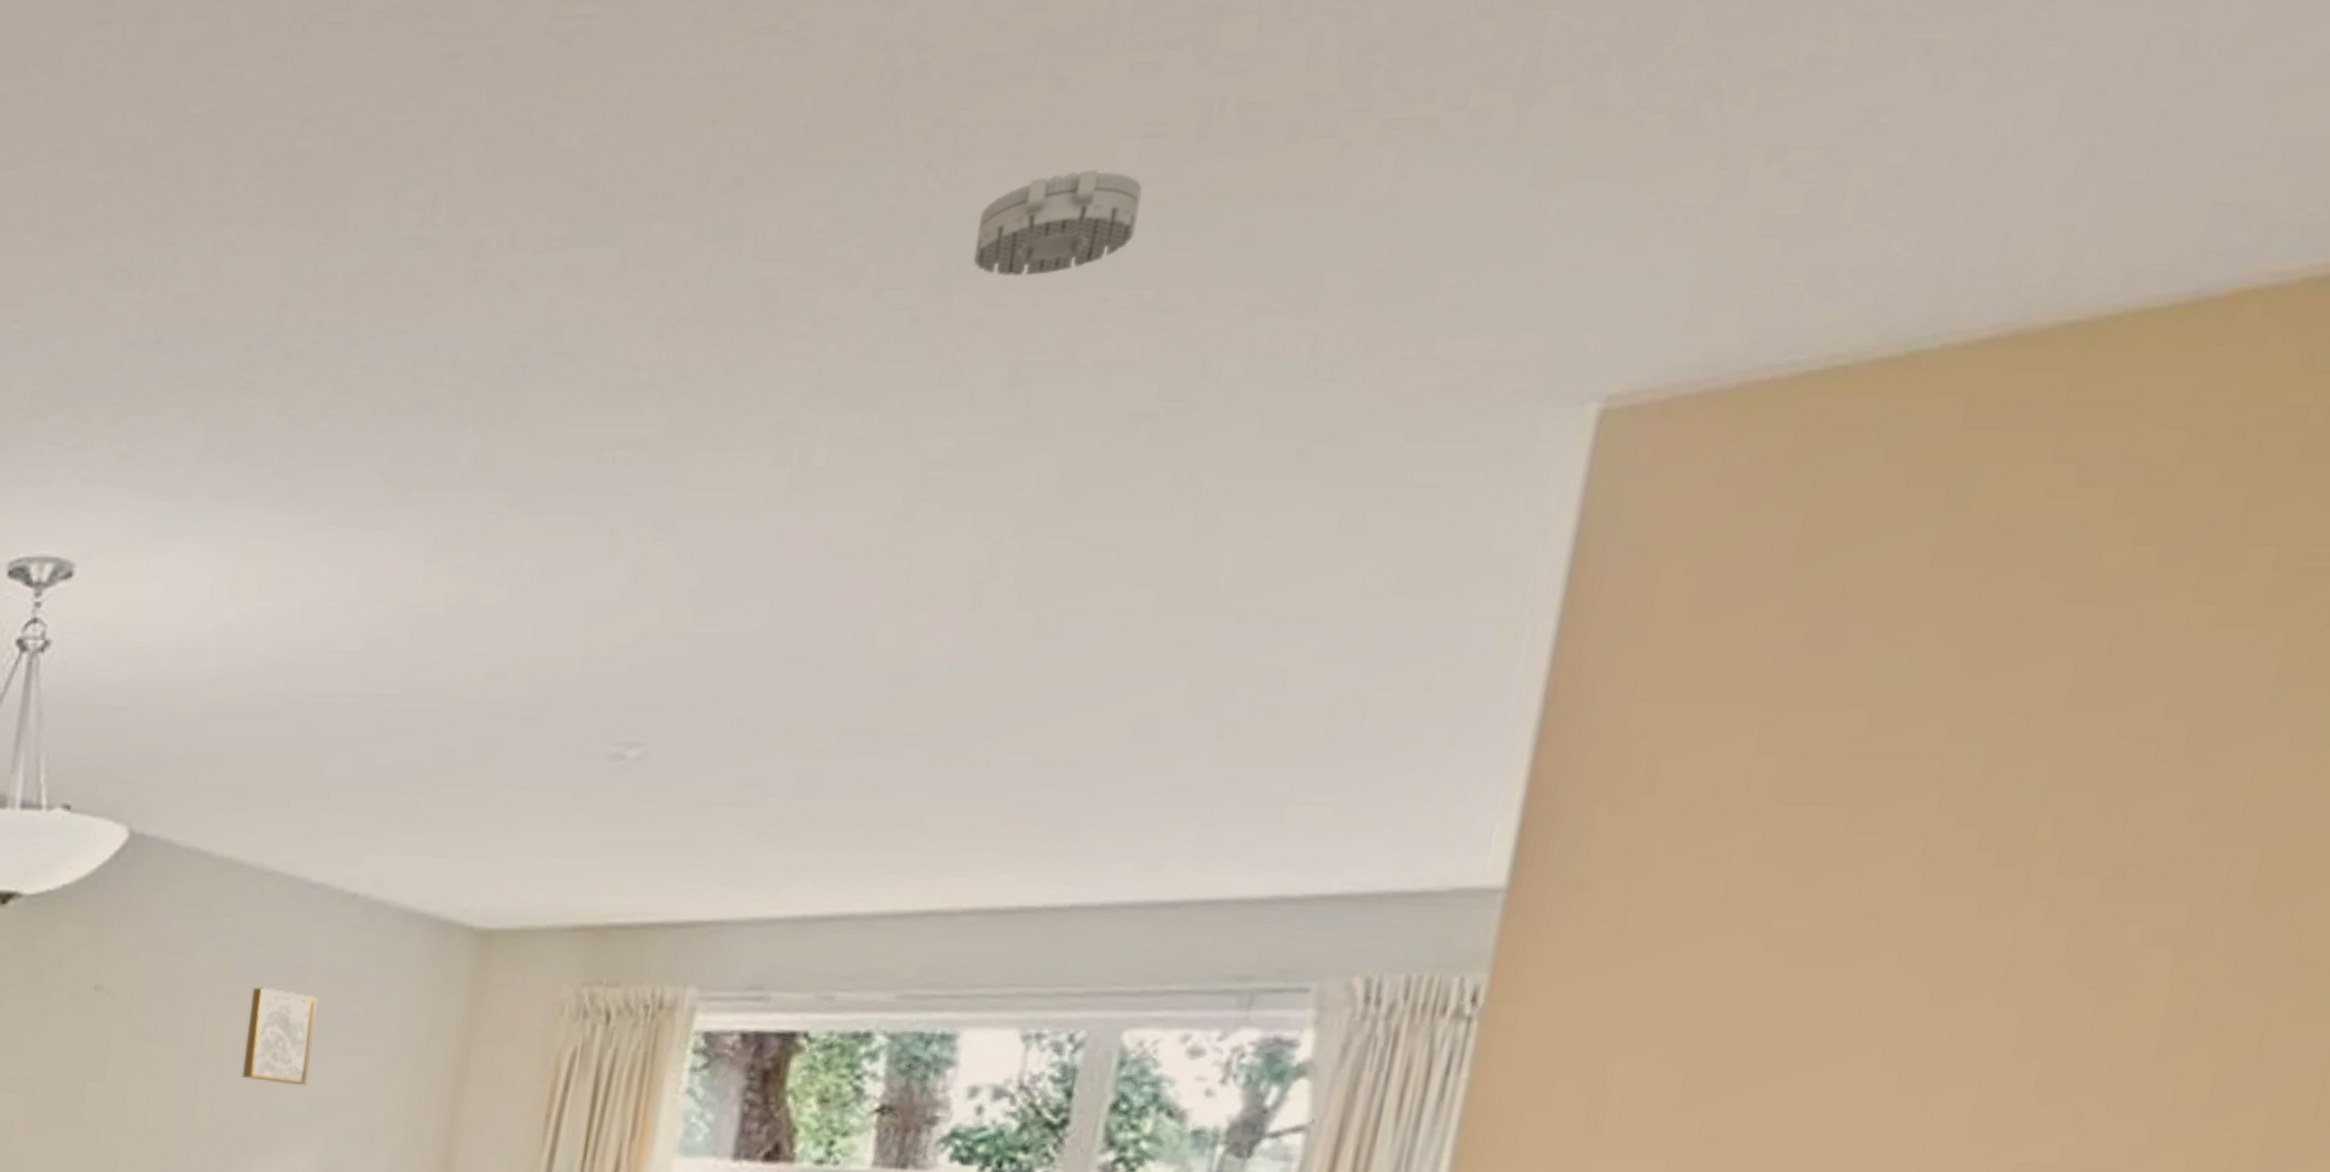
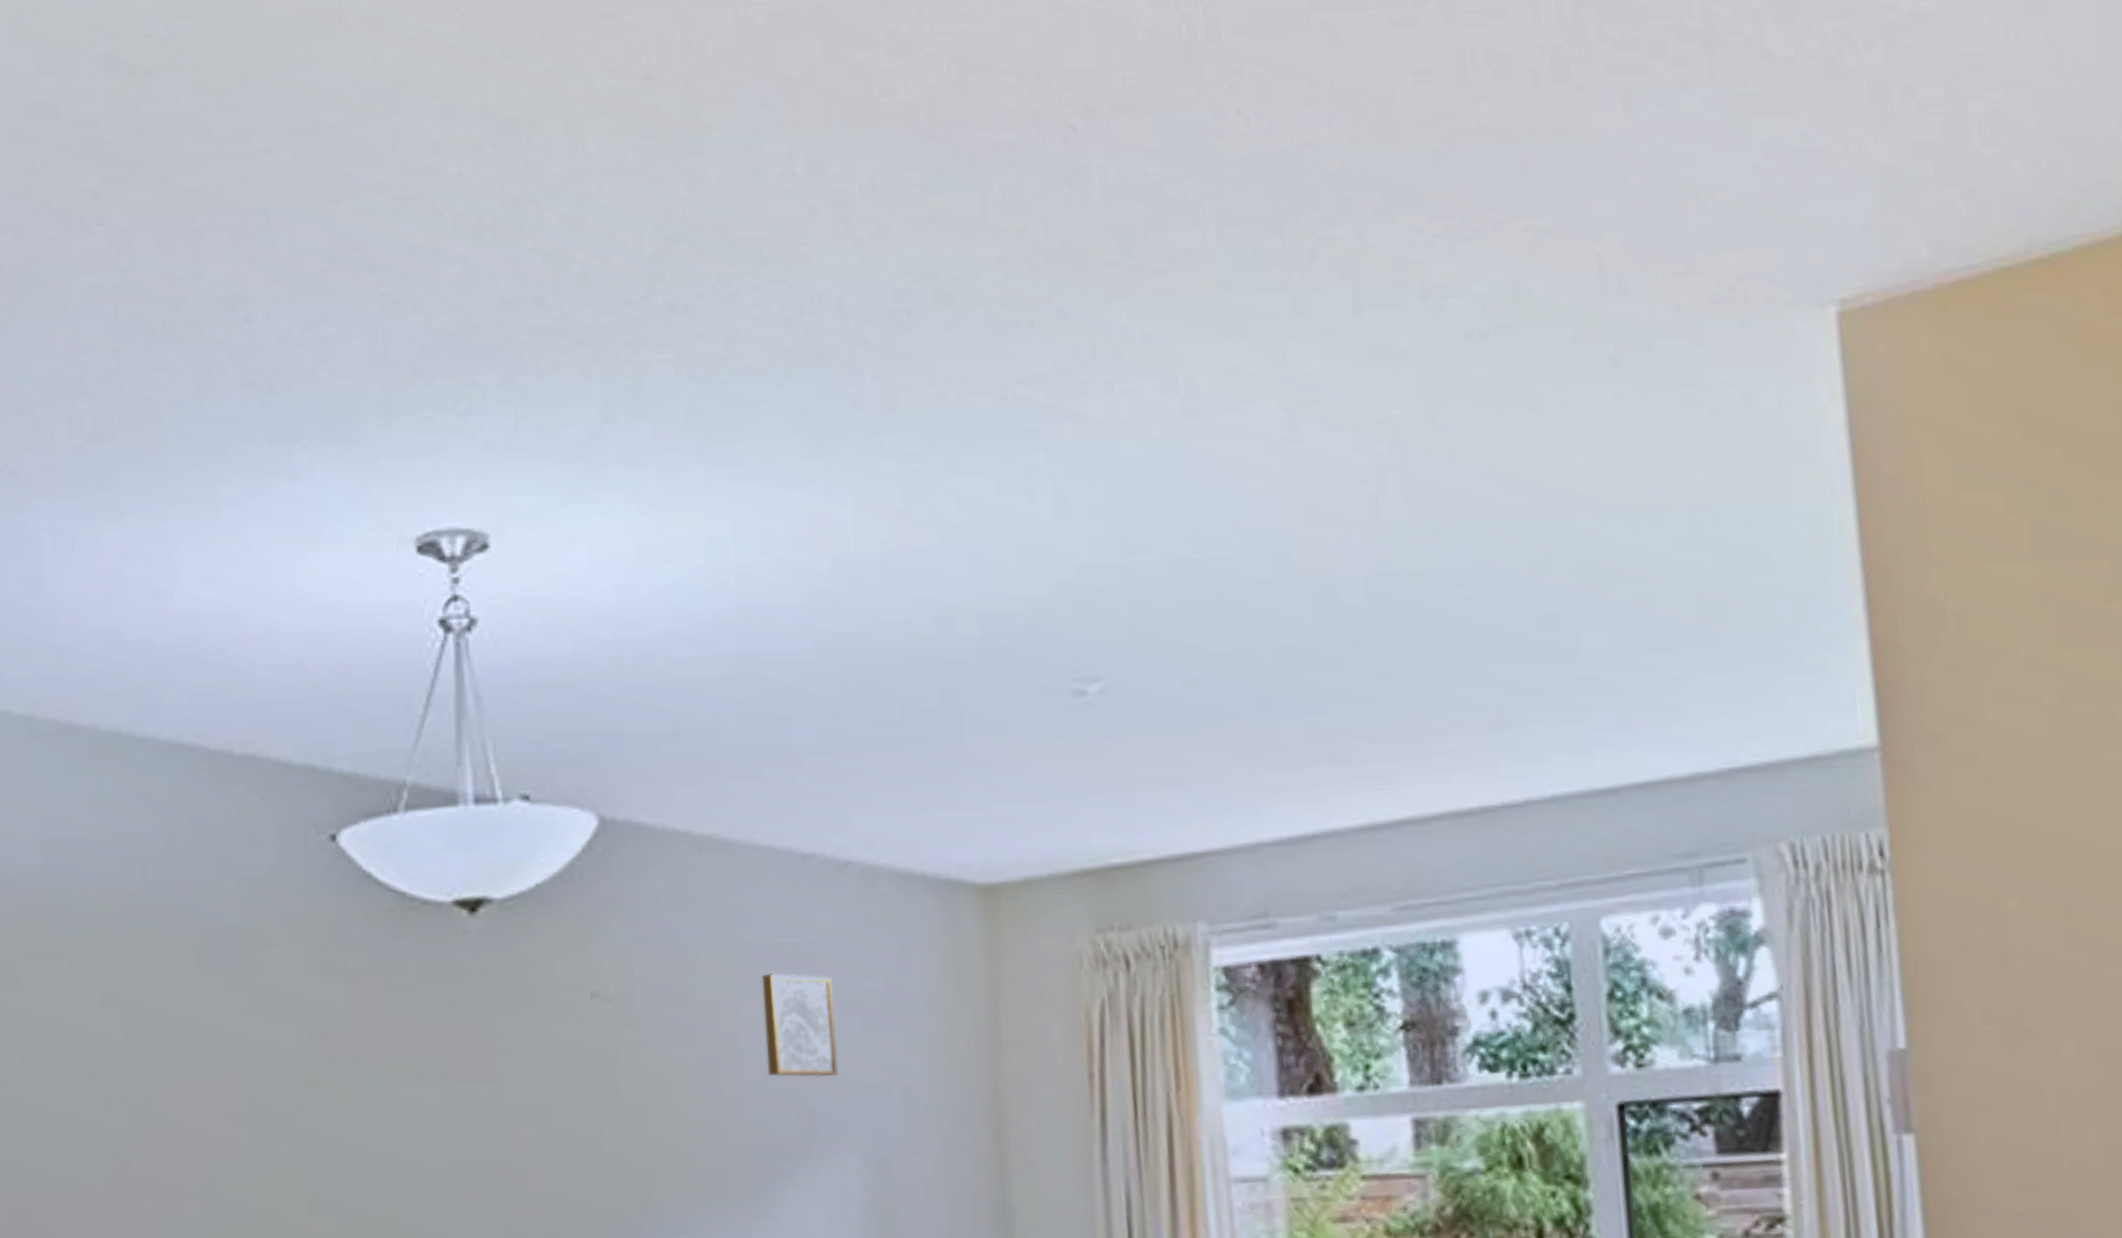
smoke detector: present [973,169,1142,277] -> none [1293,112,1428,211]

